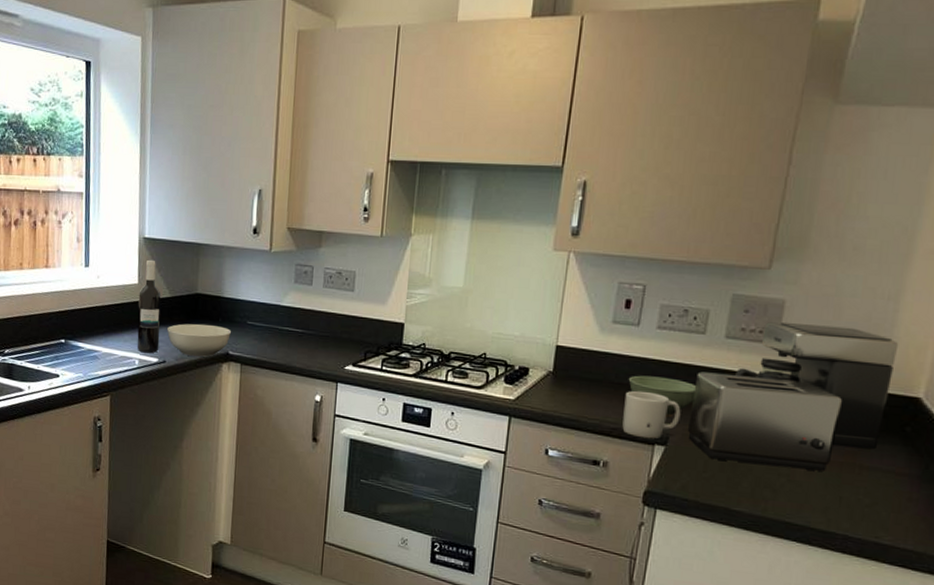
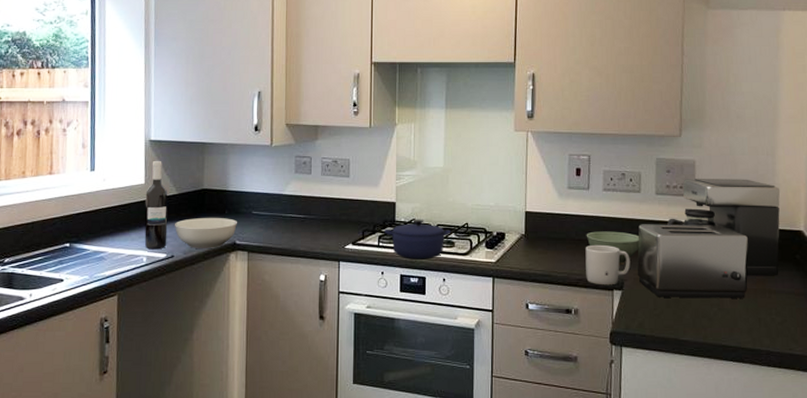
cooking pot: none [389,343,466,390] -> present [384,219,451,261]

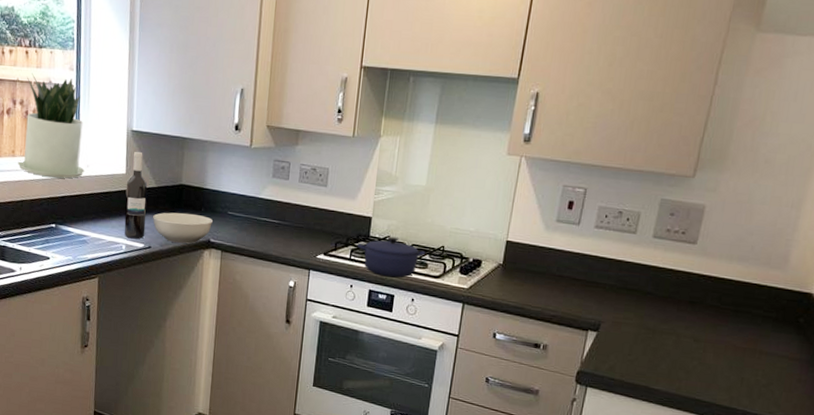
planter: none [28,93,101,195] -> present [17,73,84,179]
mug: present [585,244,631,286] -> none [561,282,612,326]
bowl: present [586,231,639,266] -> none [568,269,626,308]
toaster: present [637,224,749,298] -> none [616,267,749,356]
coffee maker: present [667,178,781,276] -> none [660,224,798,338]

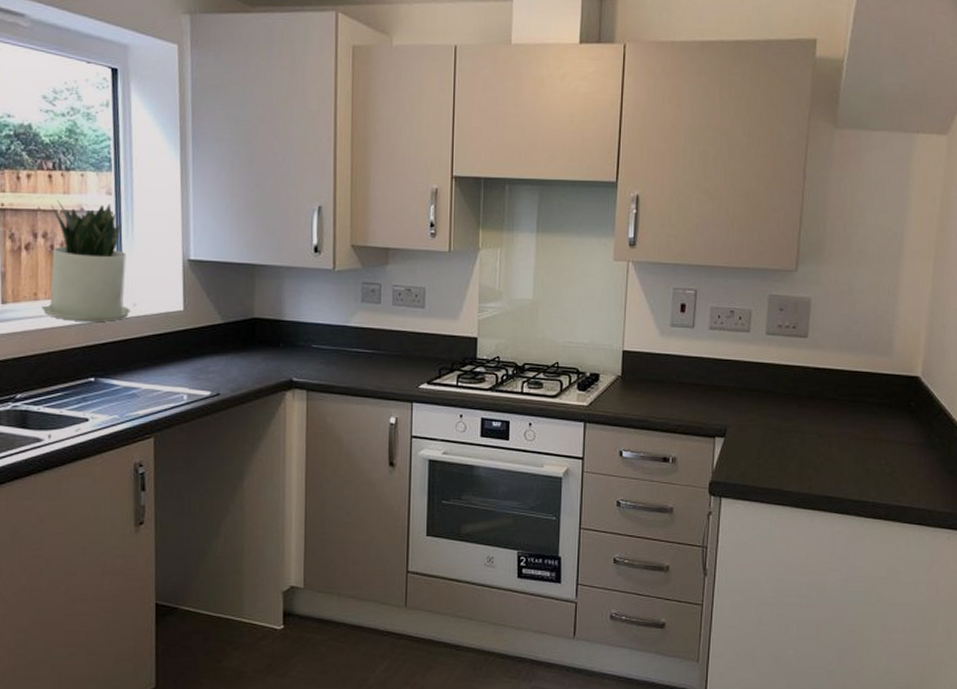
wine bottle: present [124,151,148,239] -> none [184,283,212,386]
bowl: present [152,212,214,244] -> none [219,350,295,386]
cooking pot: present [357,236,426,279] -> none [464,356,540,403]

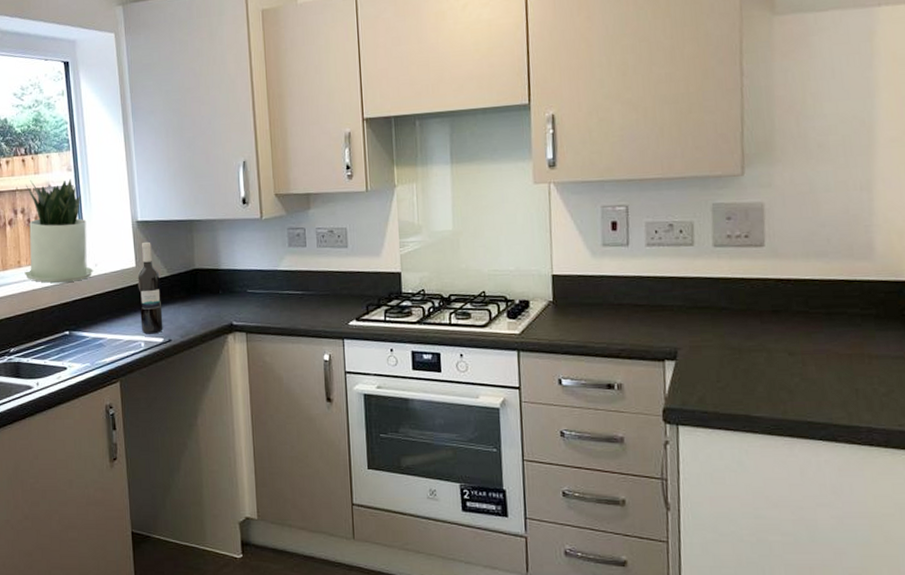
wine bottle: none [184,283,212,386] -> present [137,241,163,334]

